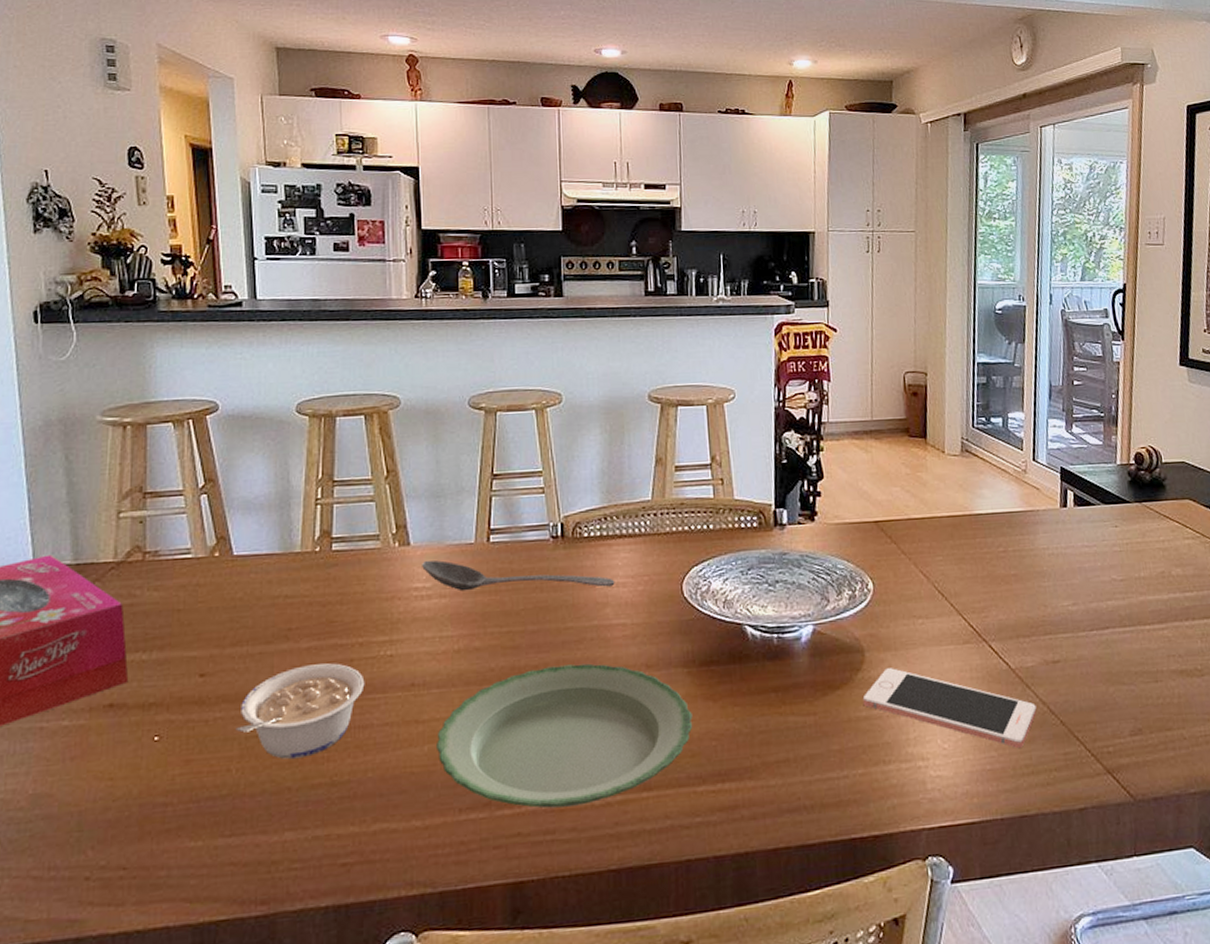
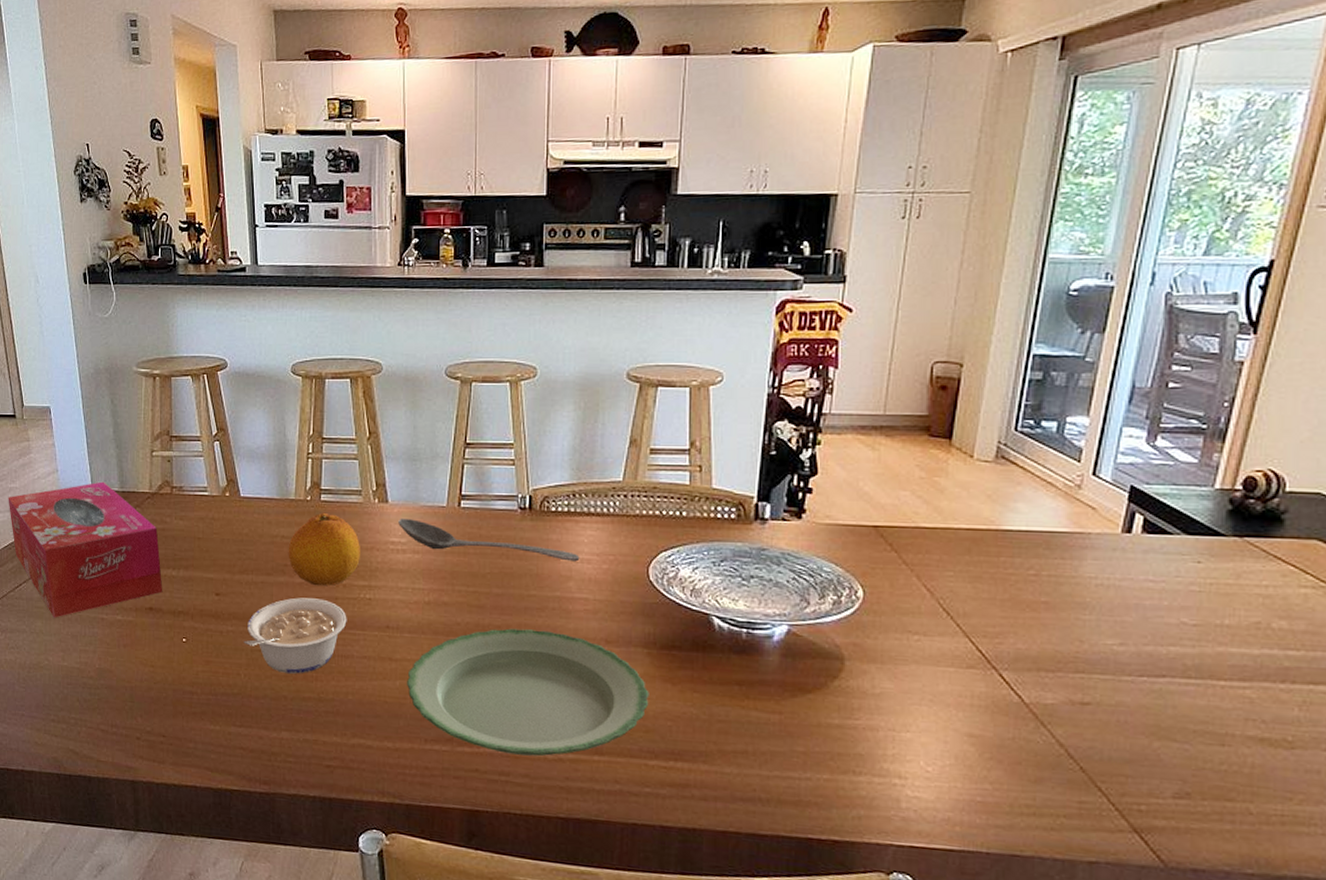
fruit: none [292,563,380,649] -> present [288,512,361,586]
cell phone: present [862,668,1037,749] -> none [836,680,1051,787]

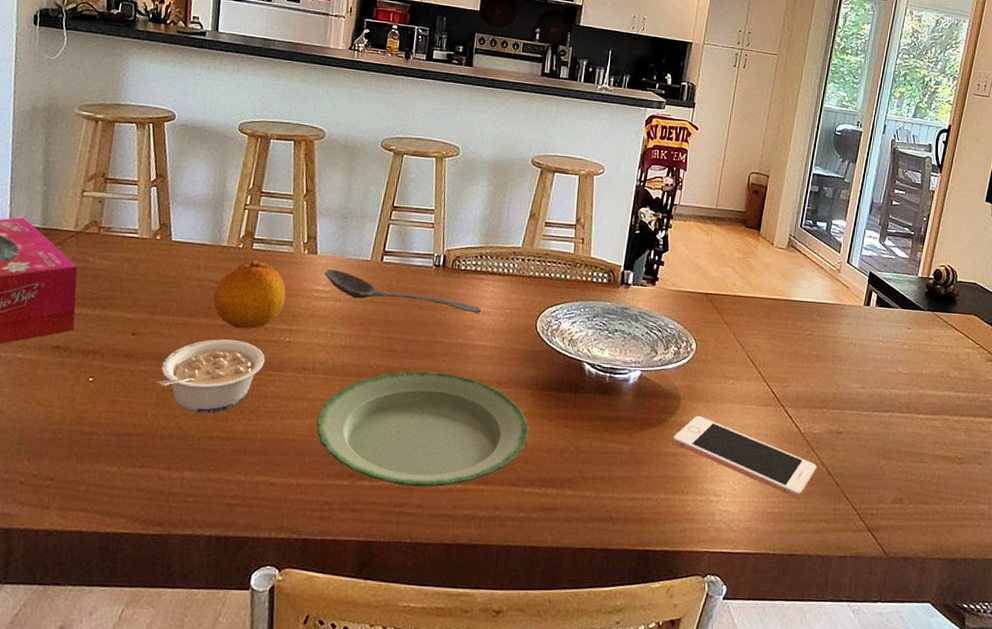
cell phone: none [836,680,1051,787] -> present [672,416,817,499]

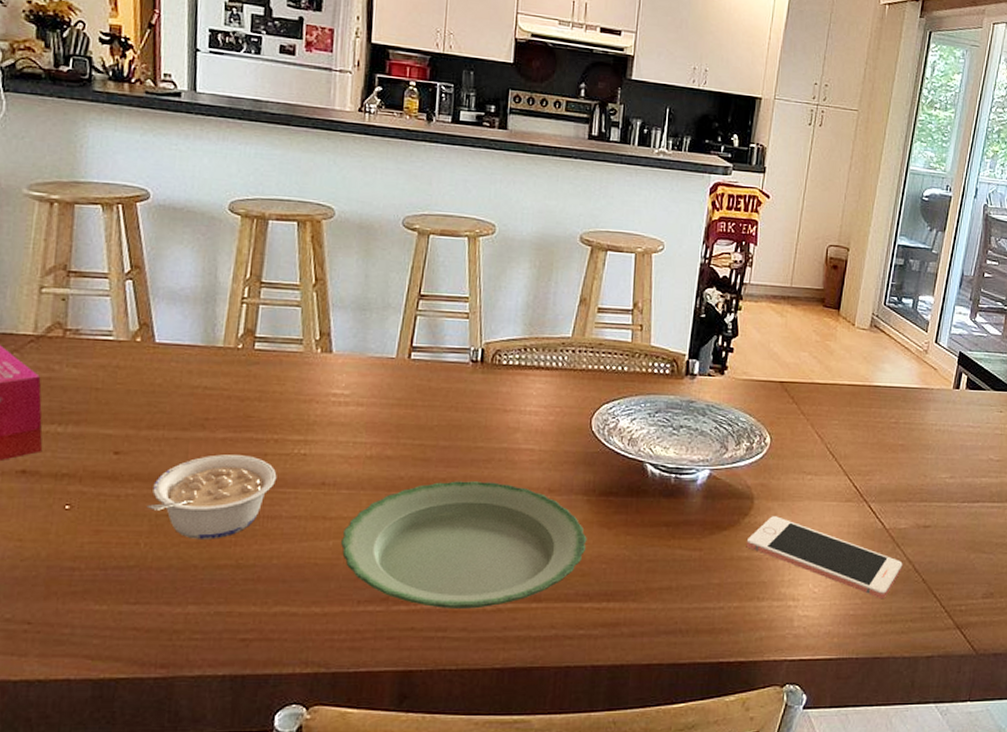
fruit: present [213,259,287,329] -> none [210,361,298,442]
stirrer: present [324,268,482,314] -> none [342,368,528,414]

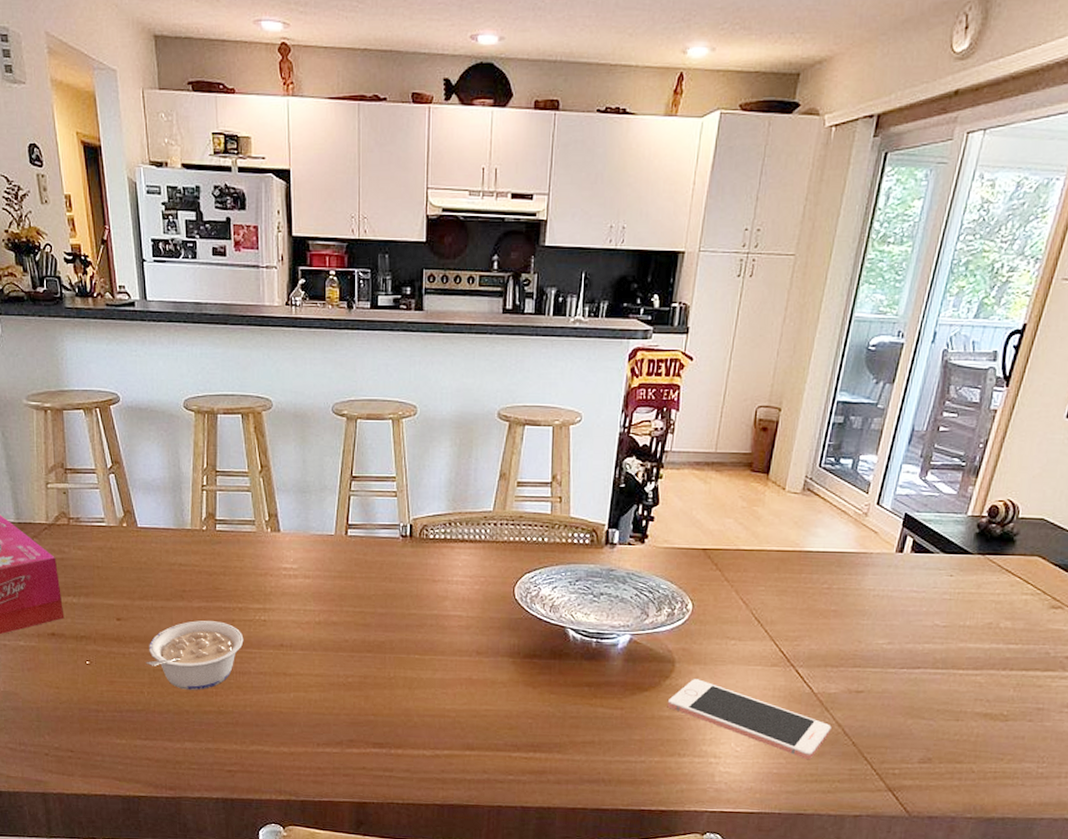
plate: present [341,481,587,609] -> none [300,643,514,754]

